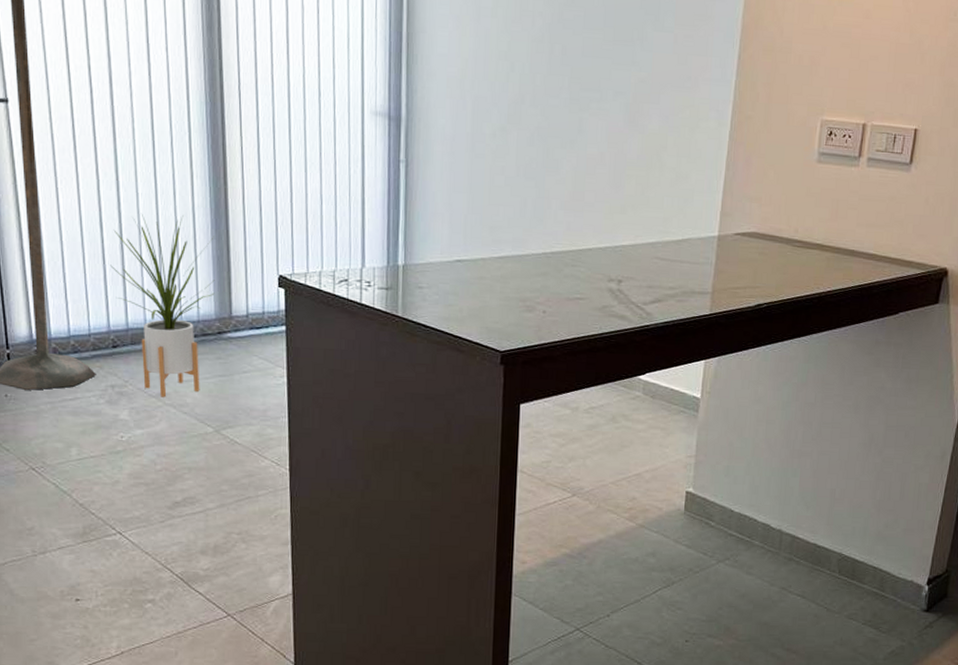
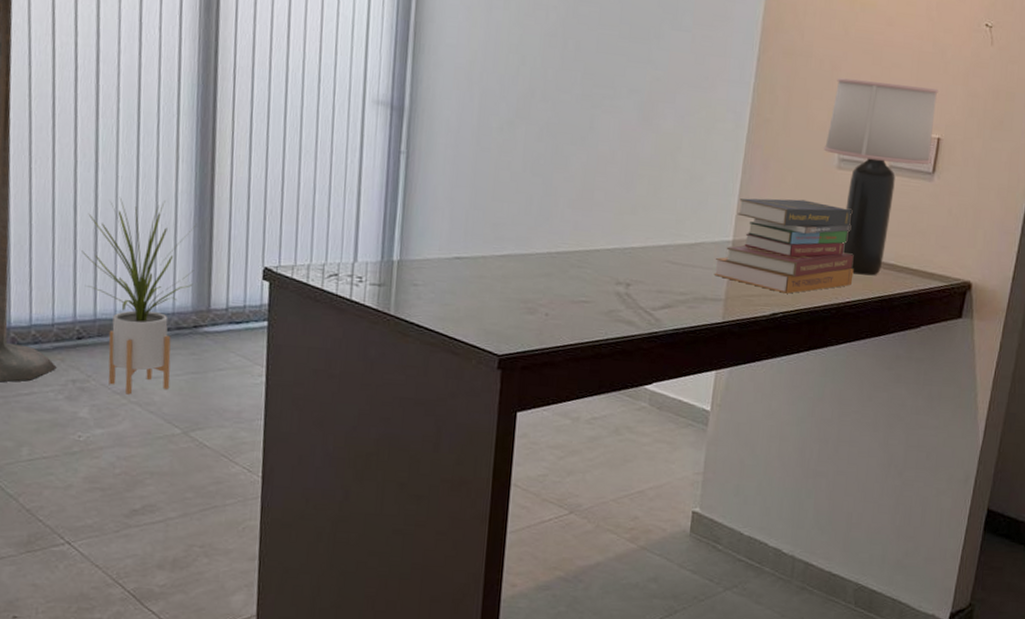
books: none [700,193,835,285] -> present [713,198,854,294]
table lamp: none [803,73,915,265] -> present [823,78,938,276]

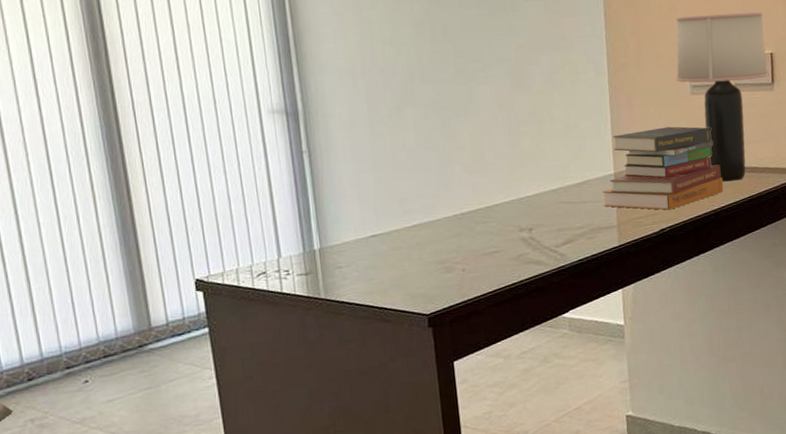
house plant: present [82,197,197,395] -> none [17,237,131,422]

